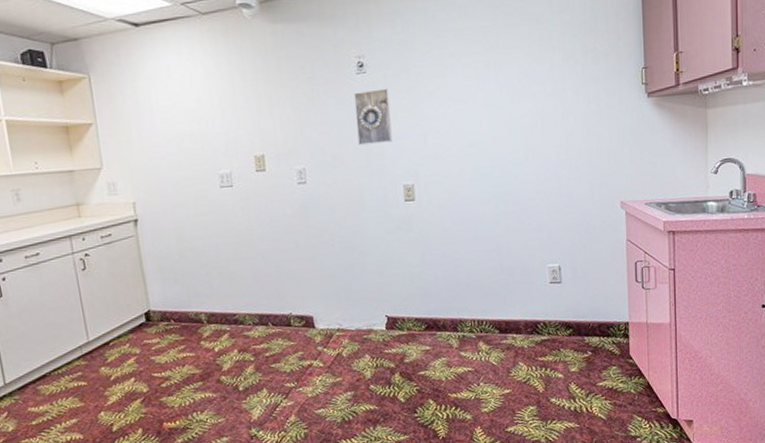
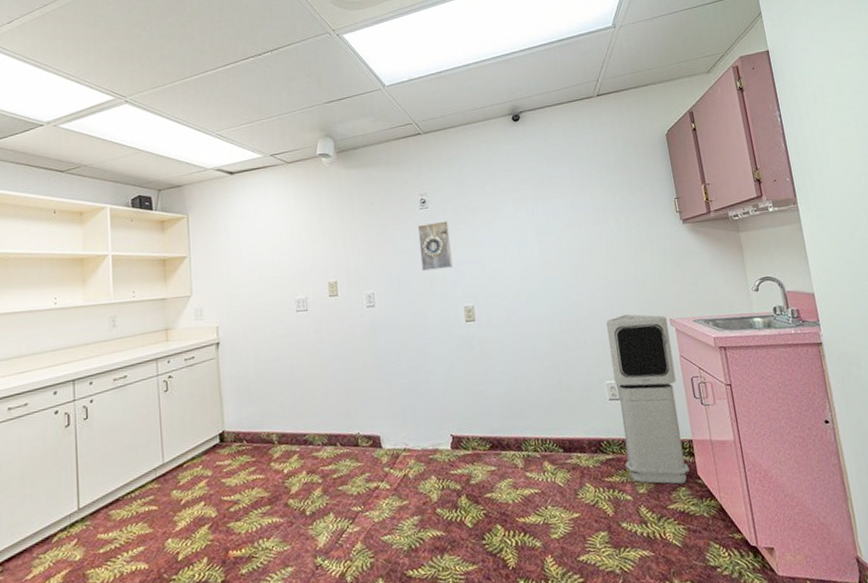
air purifier: none [554,196,622,364] -> present [606,314,690,484]

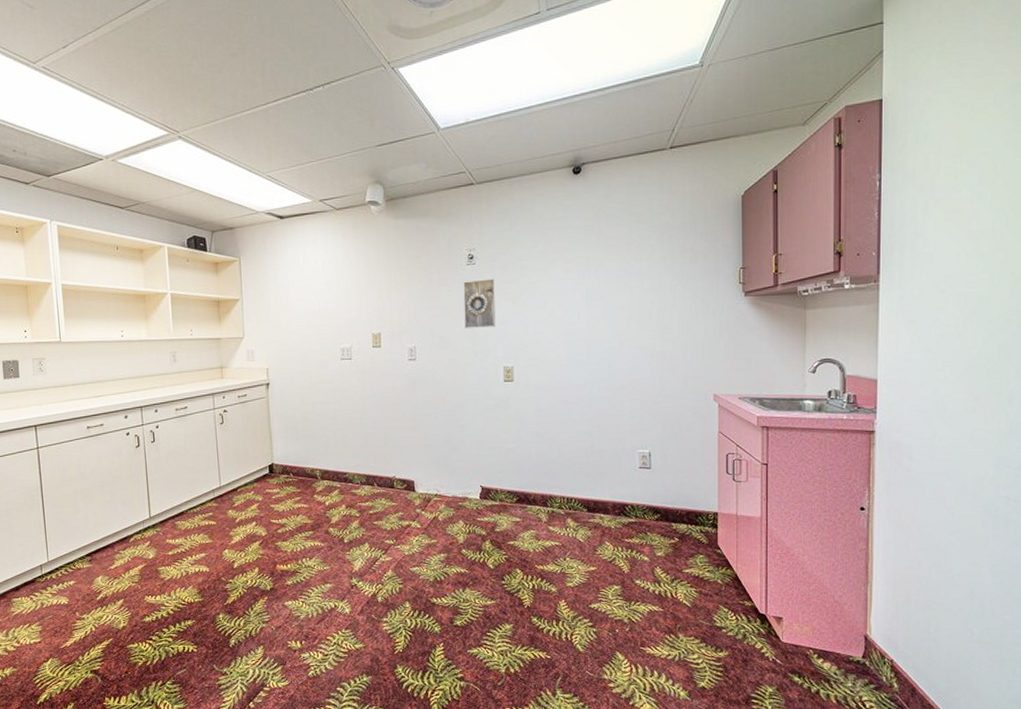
air purifier: present [606,314,690,484] -> none [646,386,711,552]

